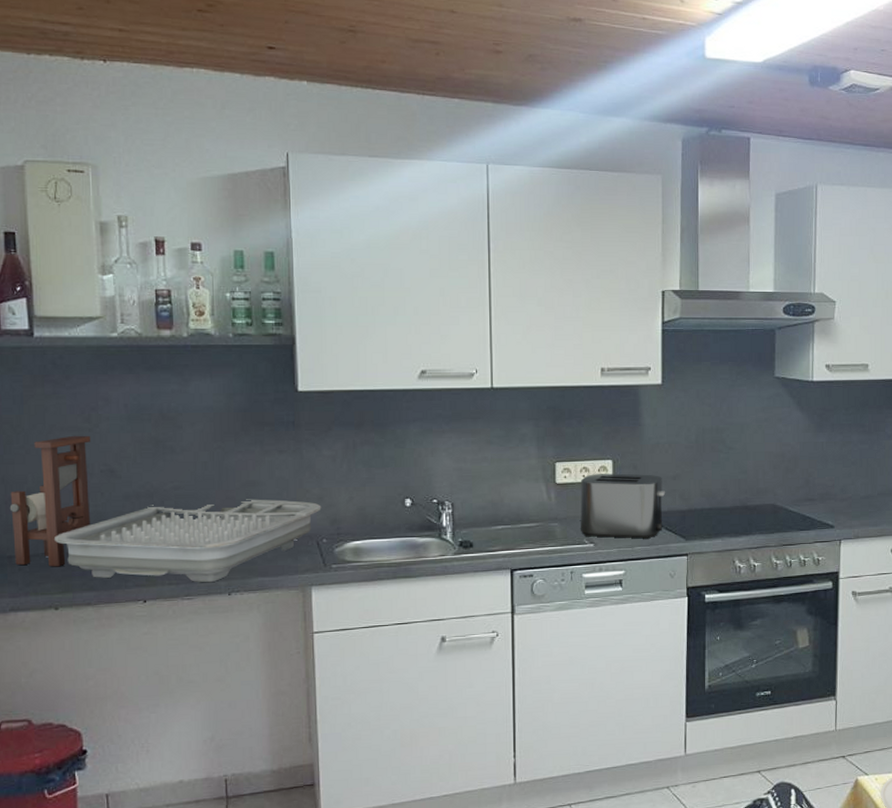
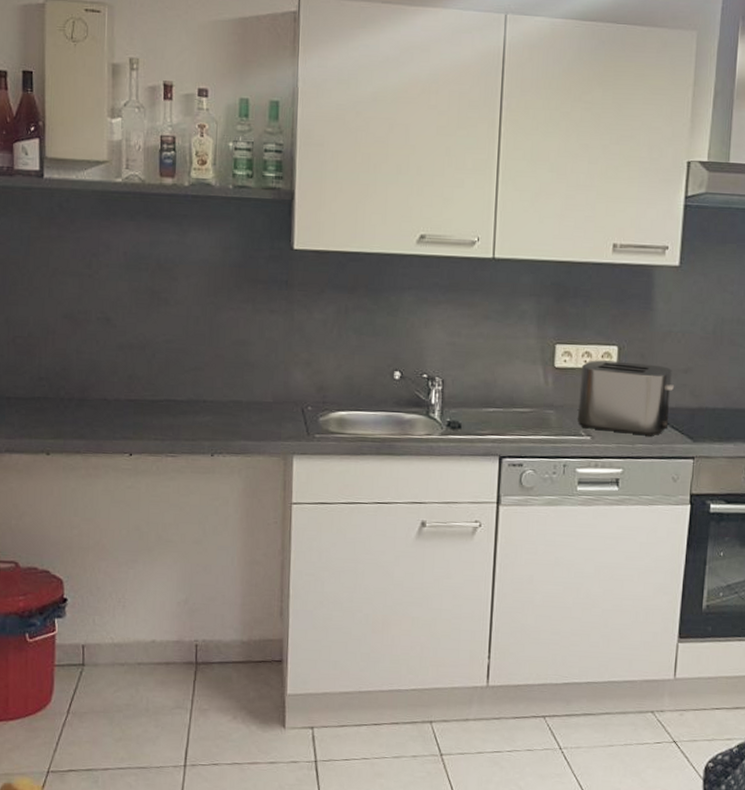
paper towel holder: present [9,435,91,567] -> none [11,280,91,412]
dish rack: present [55,499,322,583] -> none [50,357,309,442]

